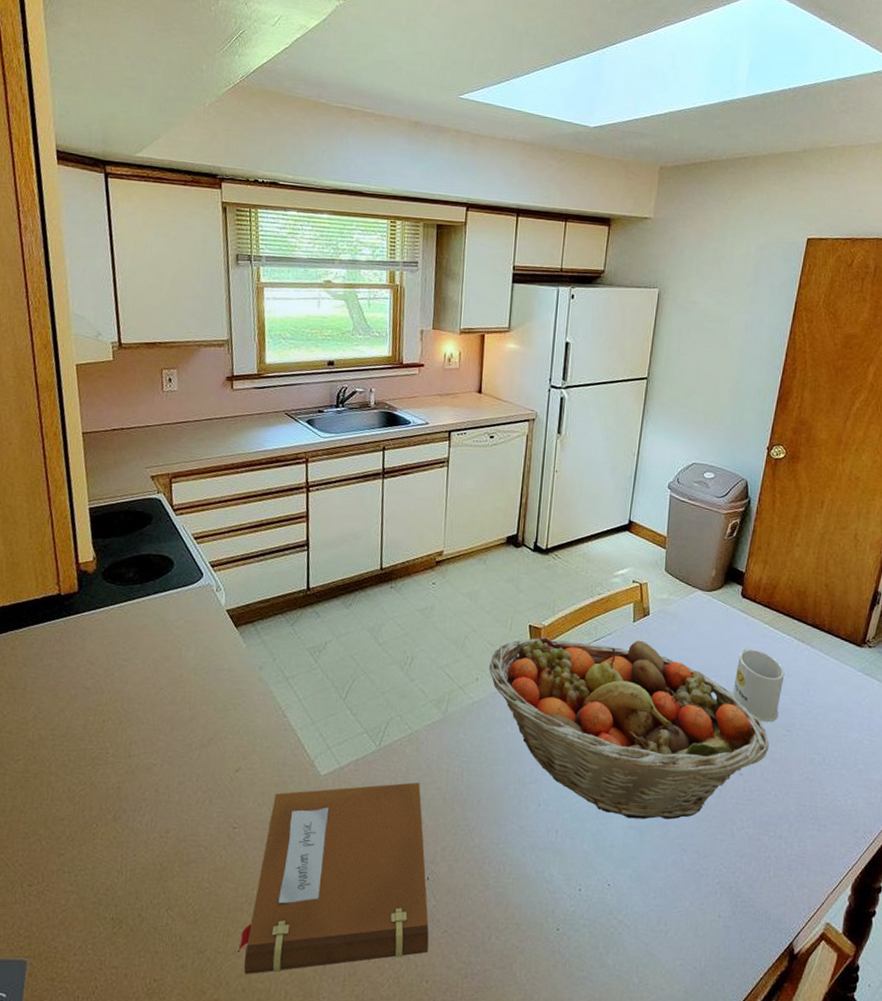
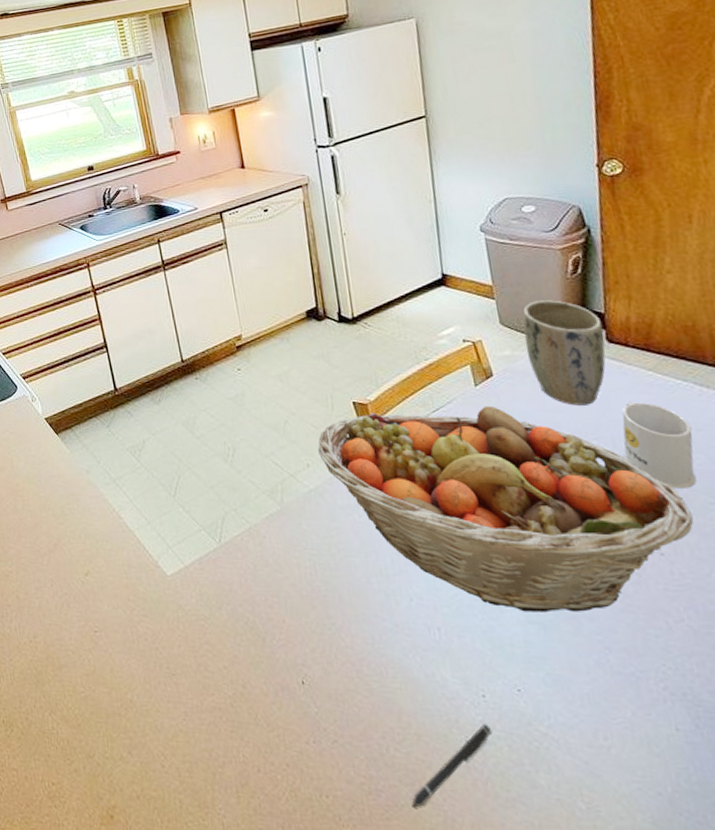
notebook: present [238,782,429,974] -> none [124,578,321,781]
pen: none [499,914,580,988] -> present [411,724,493,808]
plant pot: none [680,555,741,648] -> present [523,300,606,406]

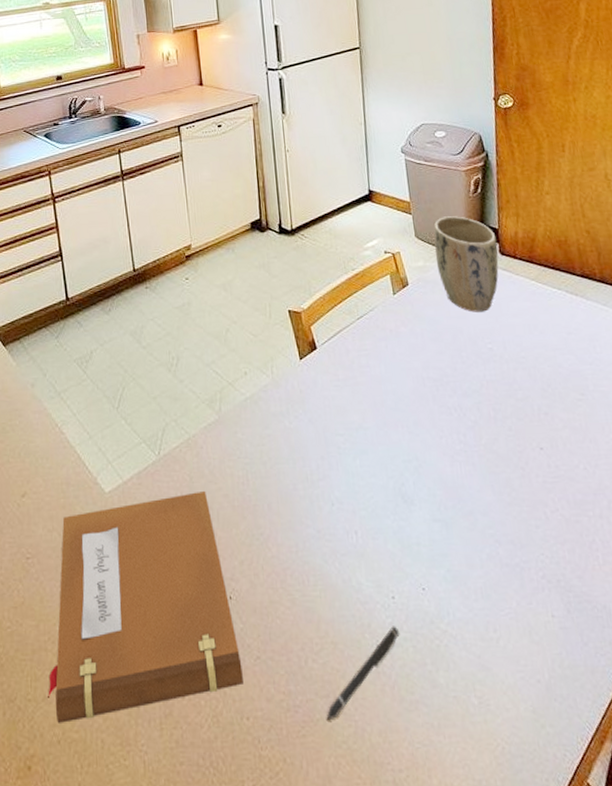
notebook: none [124,578,321,781] -> present [48,490,243,723]
fruit basket: present [318,405,694,613] -> none [255,313,566,511]
mug: present [622,402,697,488] -> none [511,309,568,387]

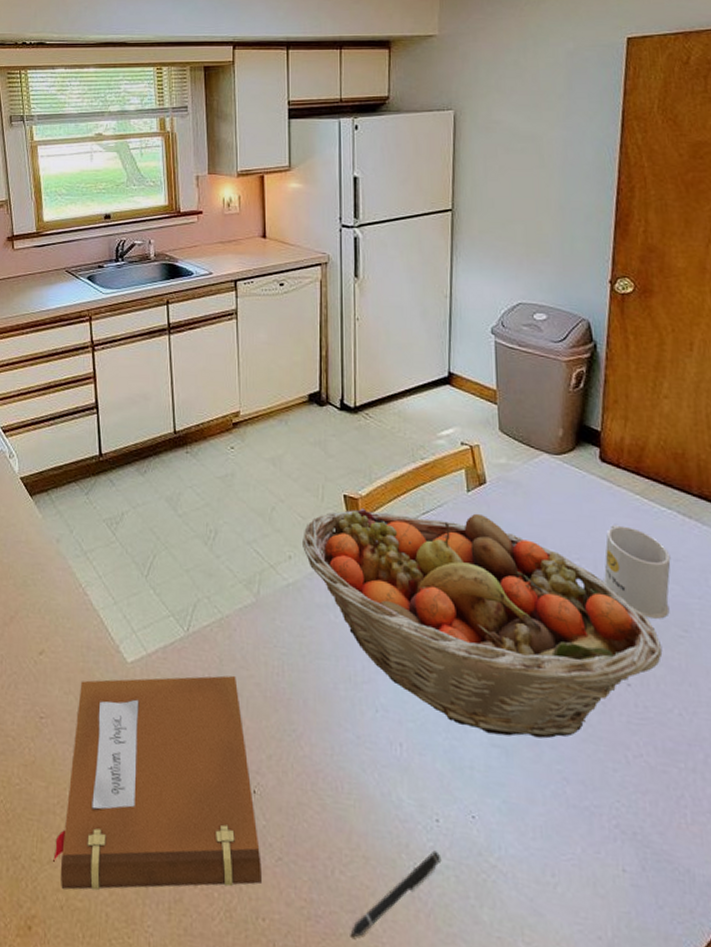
fruit basket: none [255,313,566,511] -> present [303,508,663,739]
plant pot: present [434,216,499,312] -> none [521,411,598,524]
mug: none [511,309,568,387] -> present [603,525,671,619]

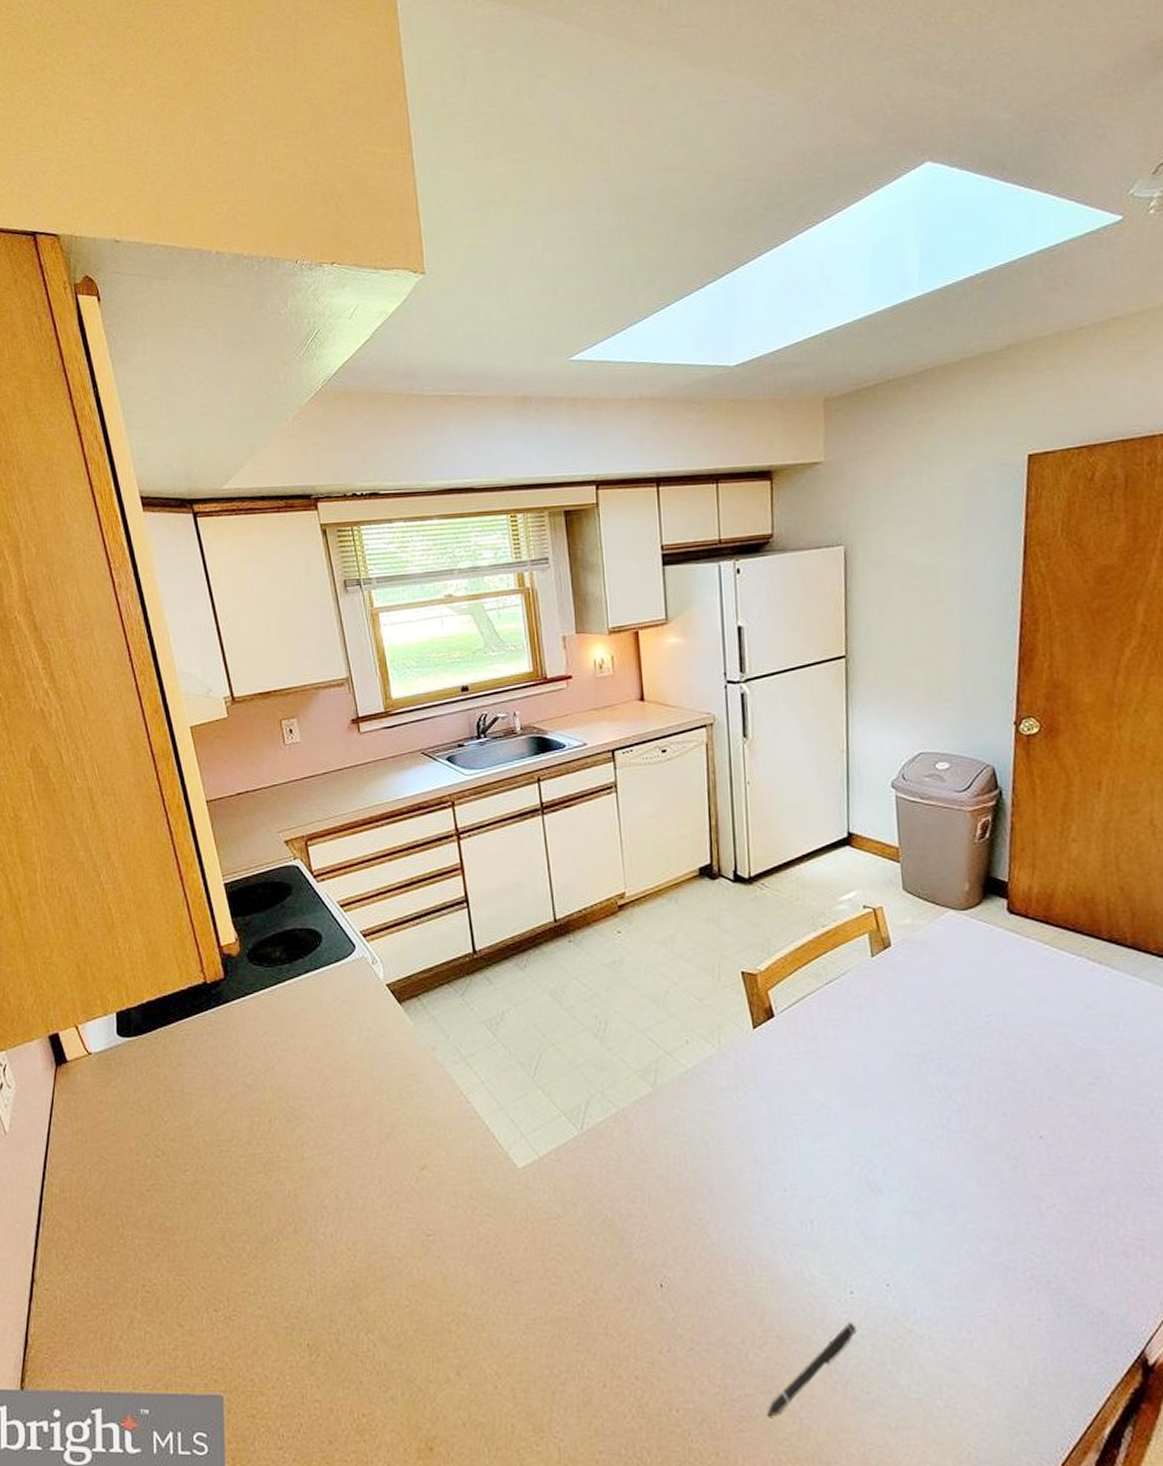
notebook: present [53,675,262,891] -> none [451,1170,673,1406]
fruit basket: present [303,508,663,739] -> none [700,978,1074,1201]
mug: present [603,525,671,619] -> none [1013,977,1081,1068]

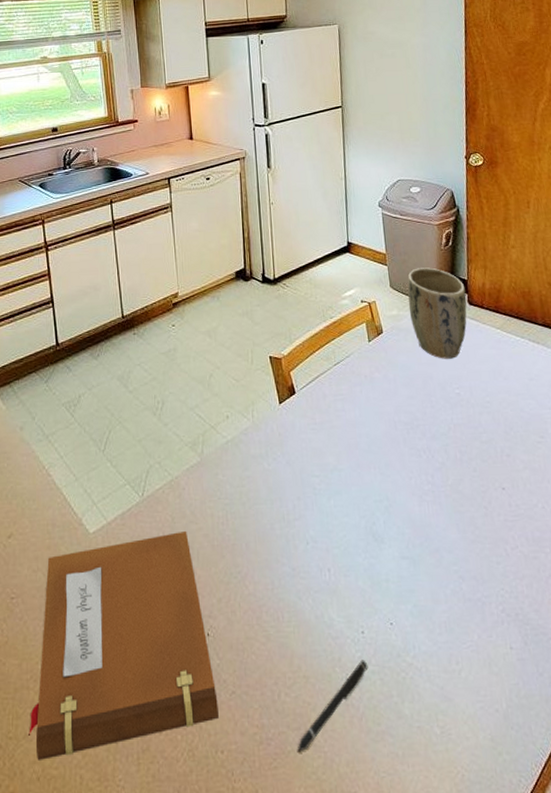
notebook: none [451,1170,673,1406] -> present [29,530,219,760]
plant pot: none [926,866,1006,980] -> present [407,267,467,359]

